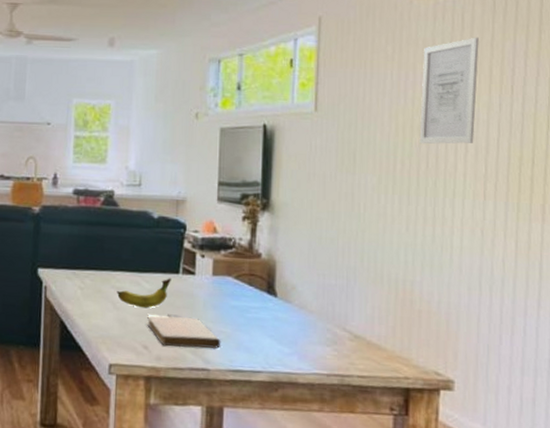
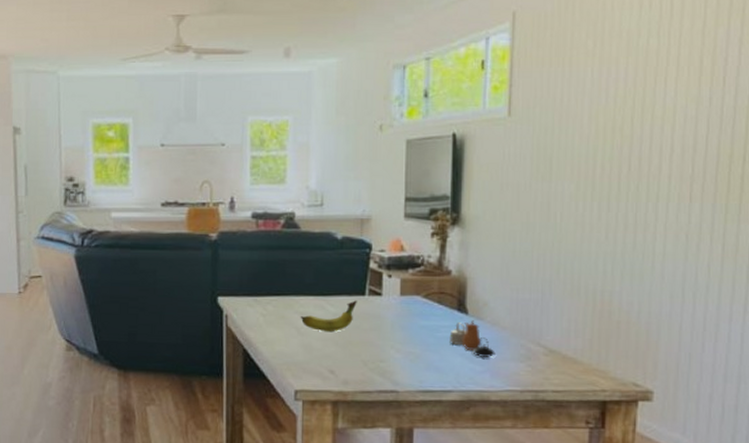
notebook: present [147,315,221,349] -> none [333,339,410,371]
teapot: none [259,303,303,340] -> present [449,320,496,357]
wall art: present [419,37,479,144] -> none [621,25,689,146]

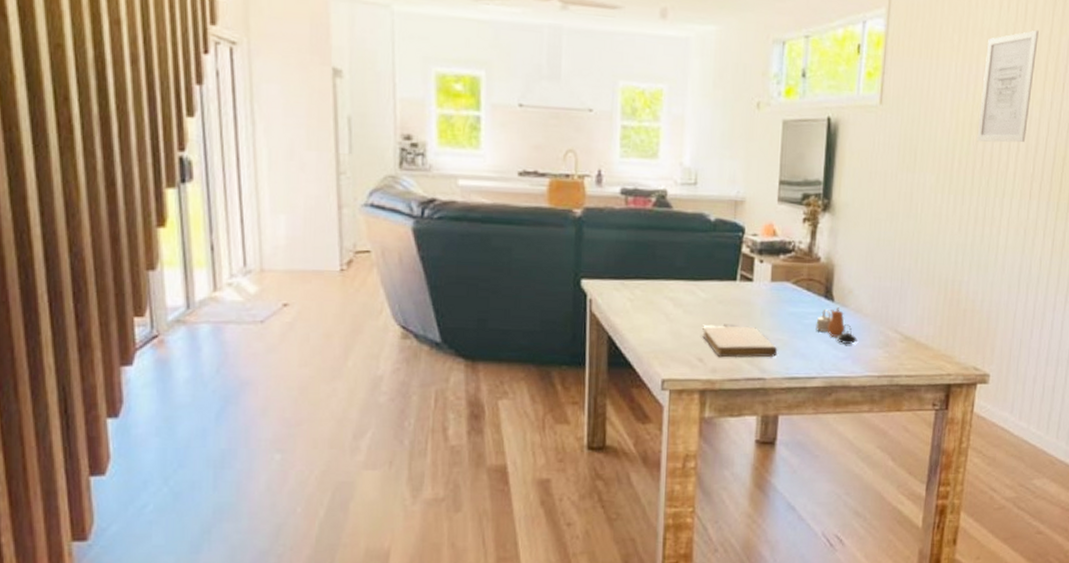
fruit: present [300,300,357,332] -> none [669,285,728,319]
notebook: none [333,339,410,371] -> present [702,326,778,358]
wall art: none [621,25,689,146] -> present [976,30,1039,143]

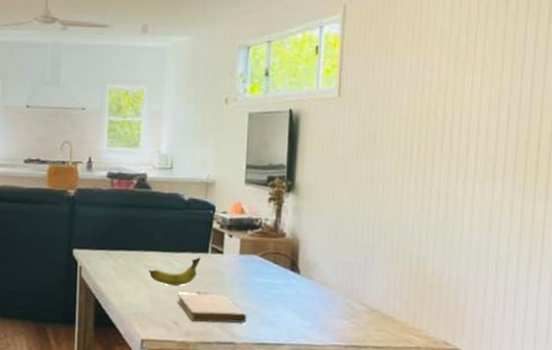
fruit: none [669,285,728,319] -> present [148,257,201,286]
teapot: present [816,307,857,344] -> none [283,279,324,314]
wall art: present [976,30,1039,143] -> none [435,25,493,128]

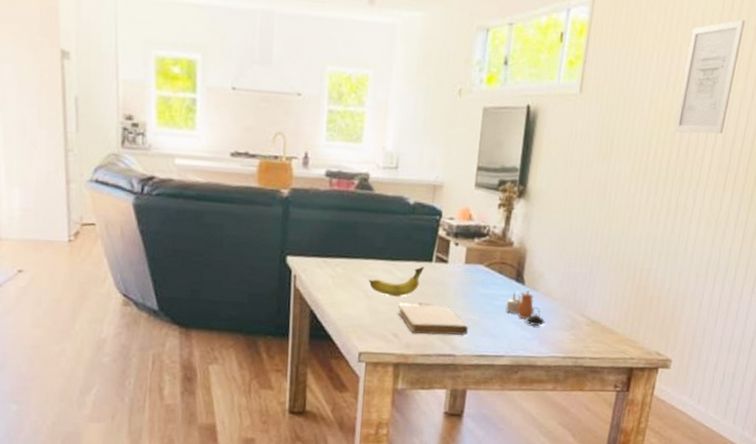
teapot: none [283,279,324,314] -> present [506,290,545,326]
wall art: none [435,25,493,128] -> present [674,19,745,134]

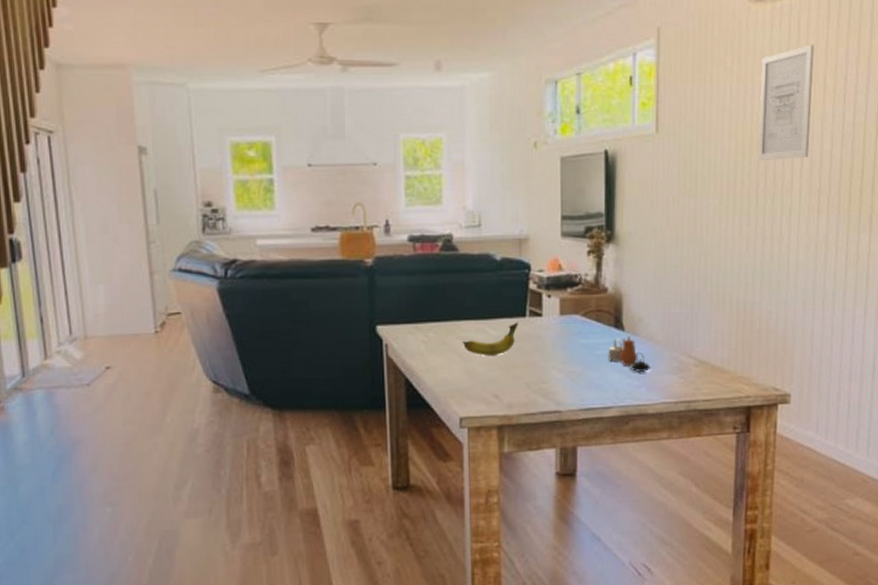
notebook: present [398,304,469,335] -> none [496,360,572,393]

